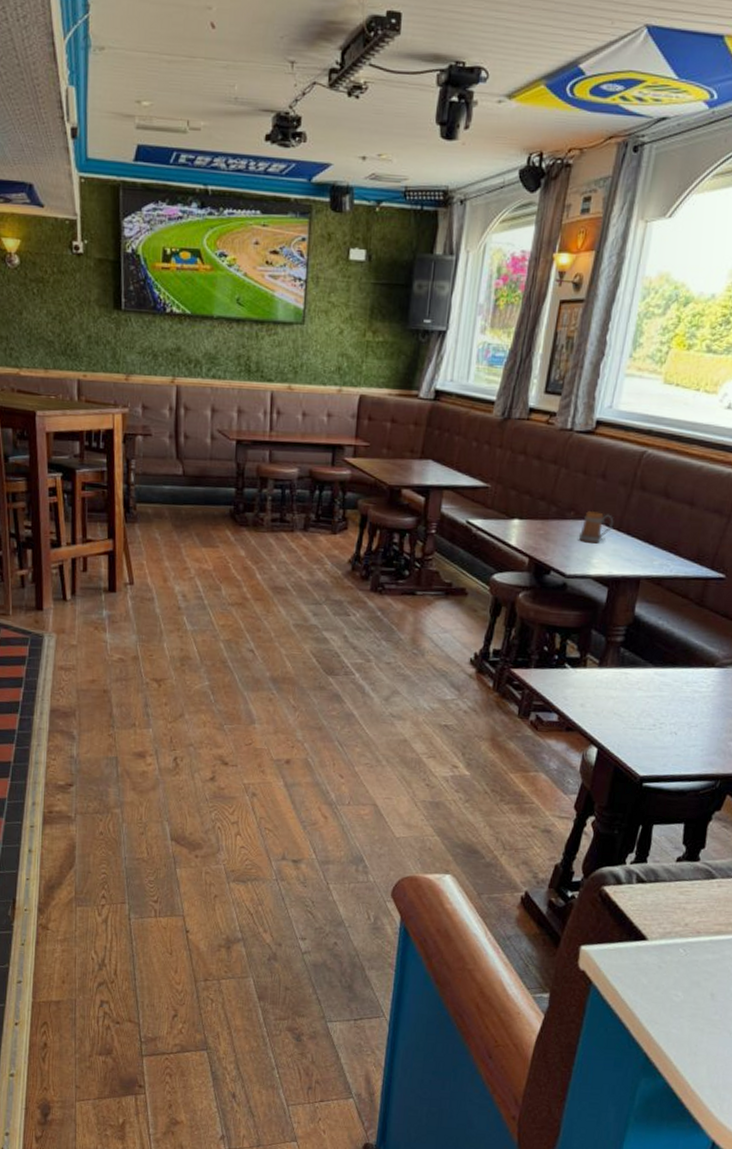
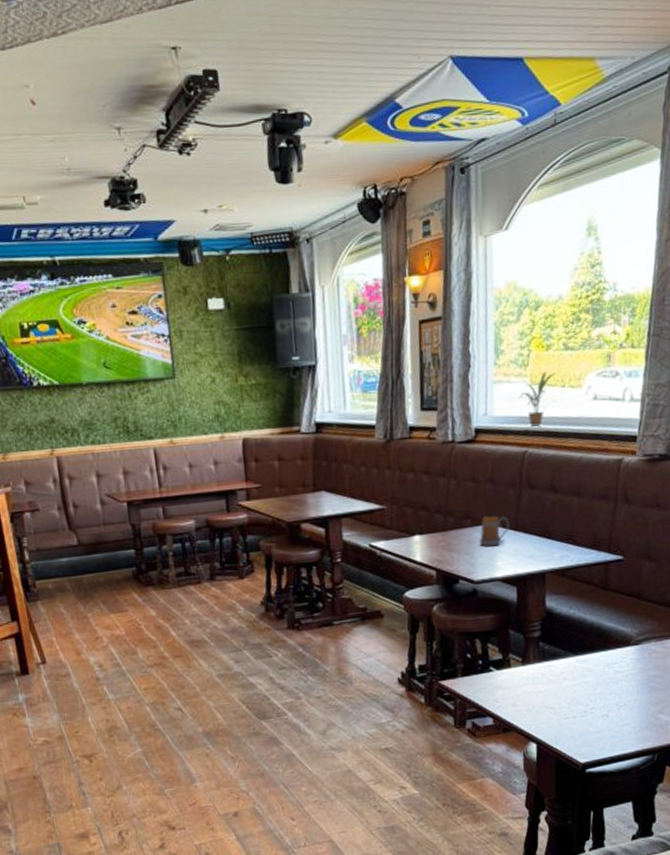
potted plant: none [649,372,692,427] -> present [519,372,556,427]

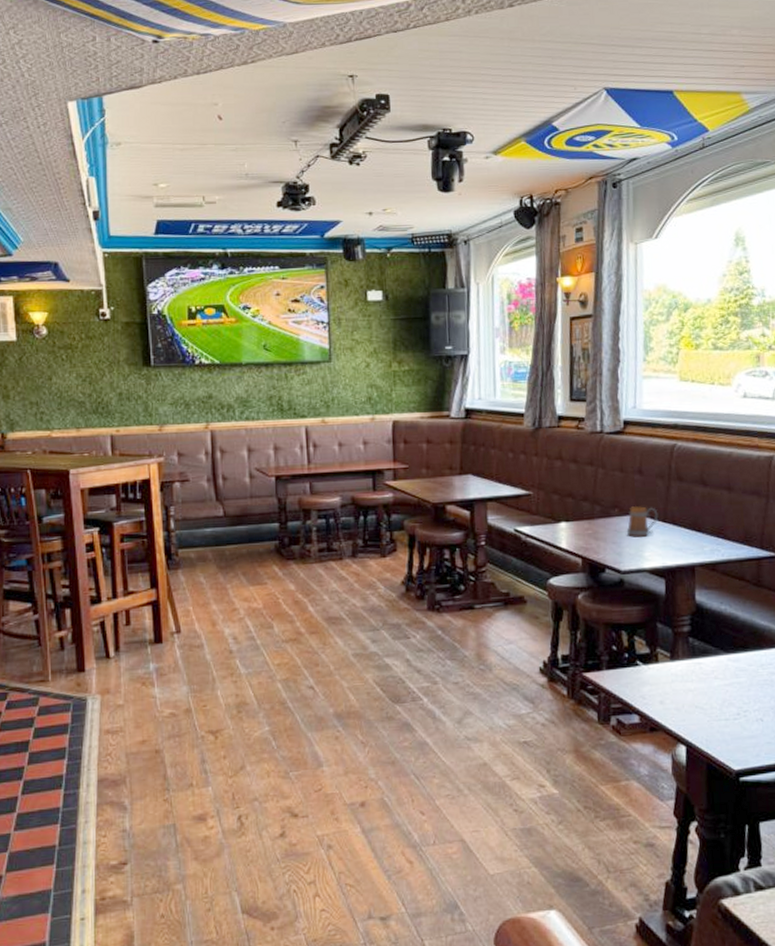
potted plant: present [519,372,556,427] -> none [668,369,705,421]

